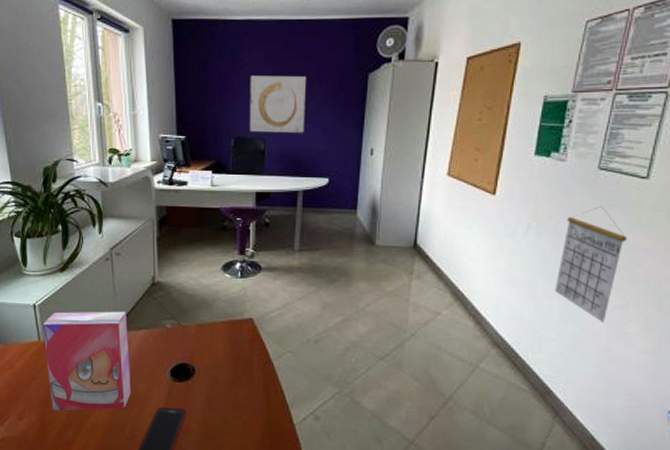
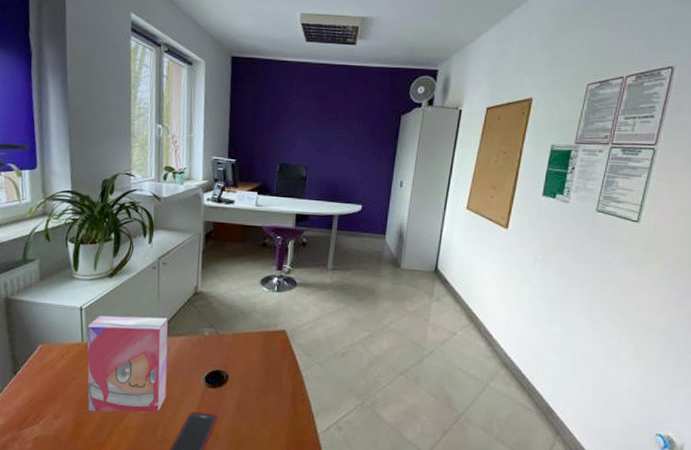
wall art: present [250,75,307,134] -> none [294,110,347,164]
calendar: present [555,205,628,322] -> none [558,243,621,349]

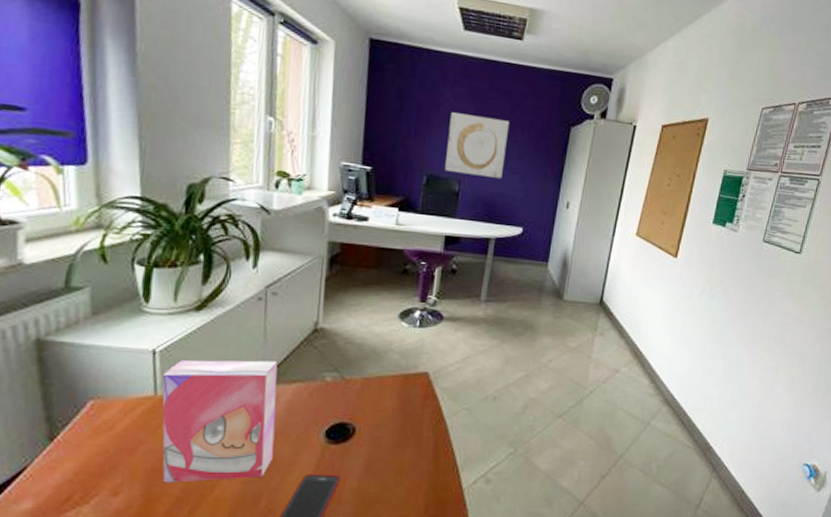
wall art: none [294,110,347,164] -> present [445,112,510,180]

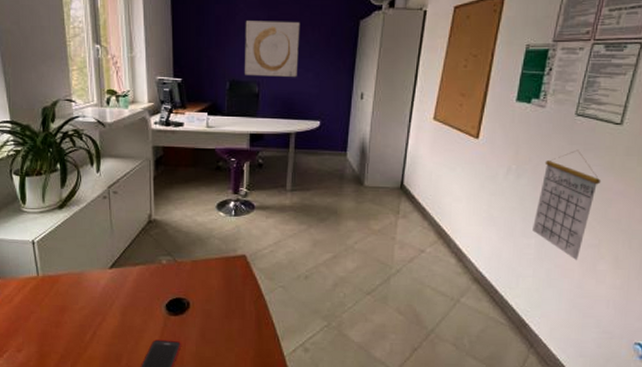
cereal box: present [162,359,278,483] -> none [41,247,127,344]
calendar: none [721,274,782,382] -> present [532,149,601,260]

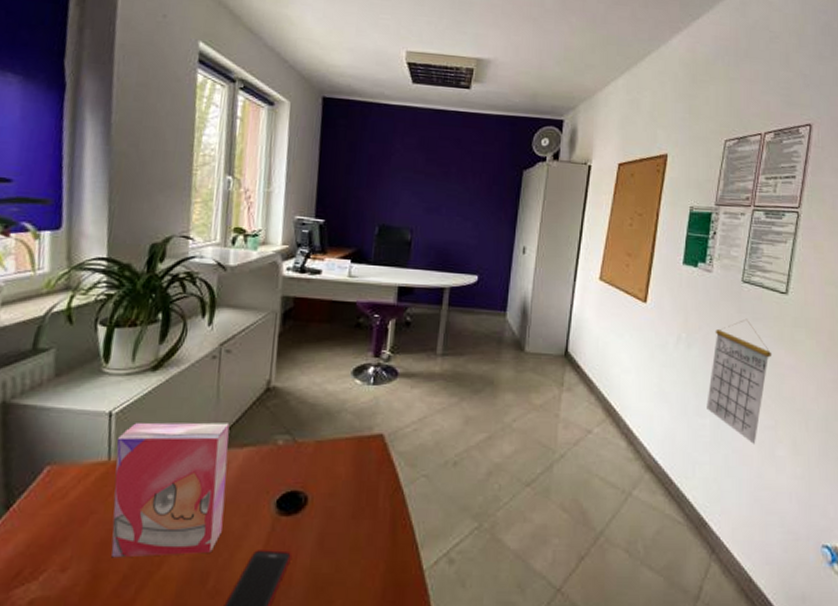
cereal box: none [41,247,127,344] -> present [111,422,230,558]
wall art: present [245,21,300,78] -> none [397,162,461,227]

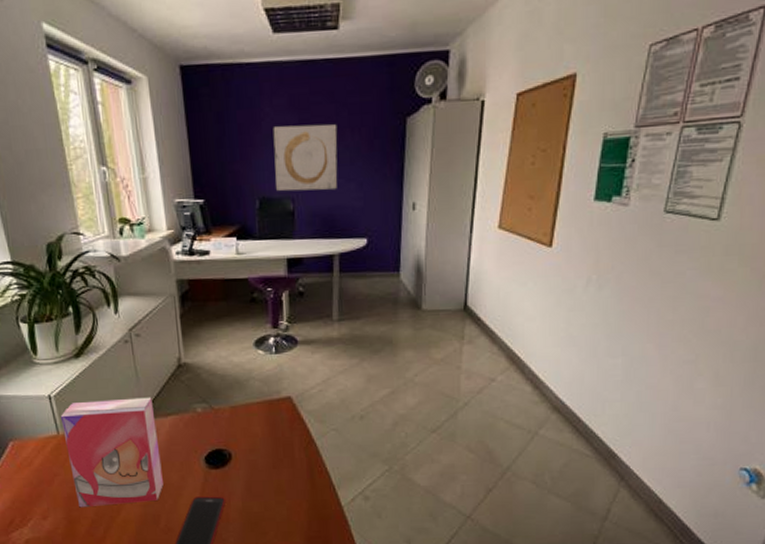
wall art: none [397,162,461,227] -> present [273,124,338,191]
calendar: present [706,318,772,444] -> none [619,252,697,379]

